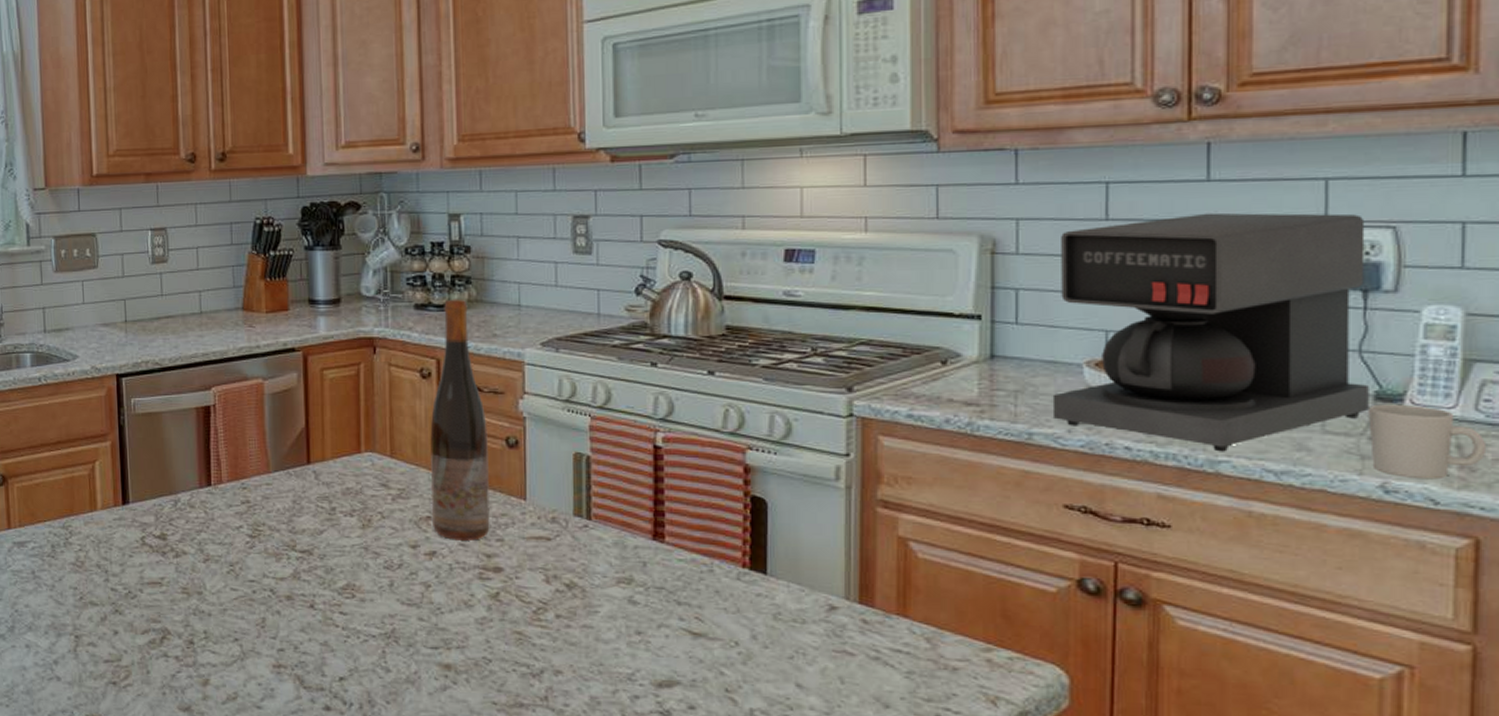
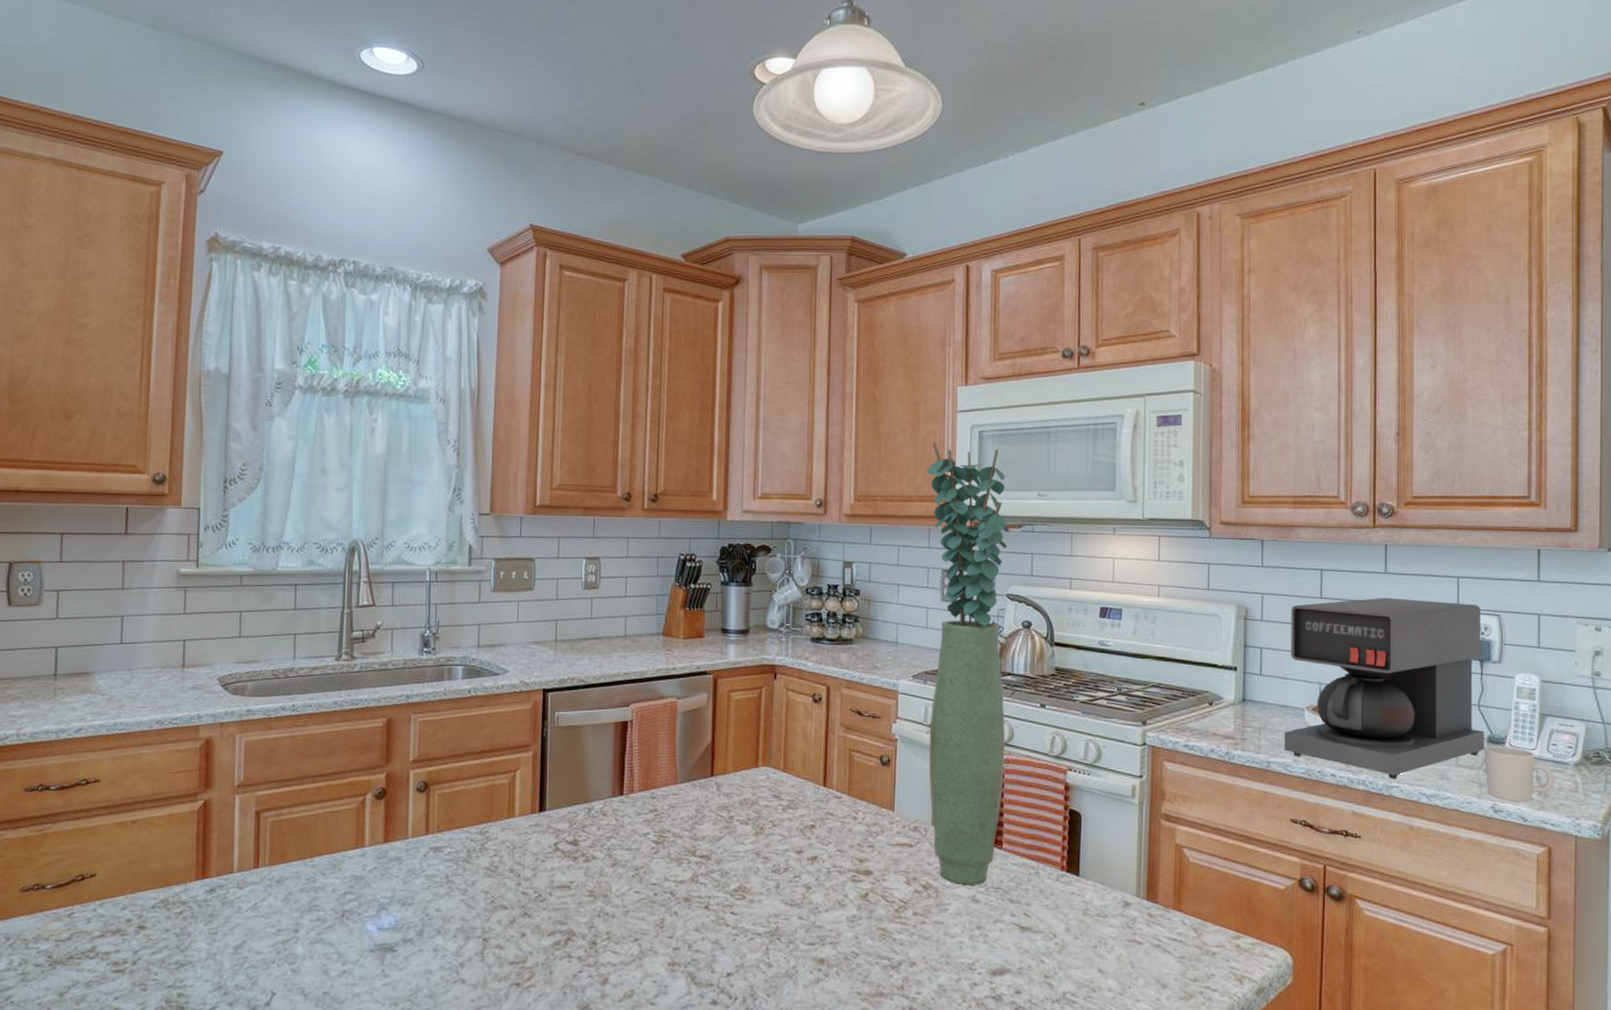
wine bottle: present [430,299,490,541] -> none [816,634,866,847]
vase: none [547,62,663,584] -> present [927,441,1010,885]

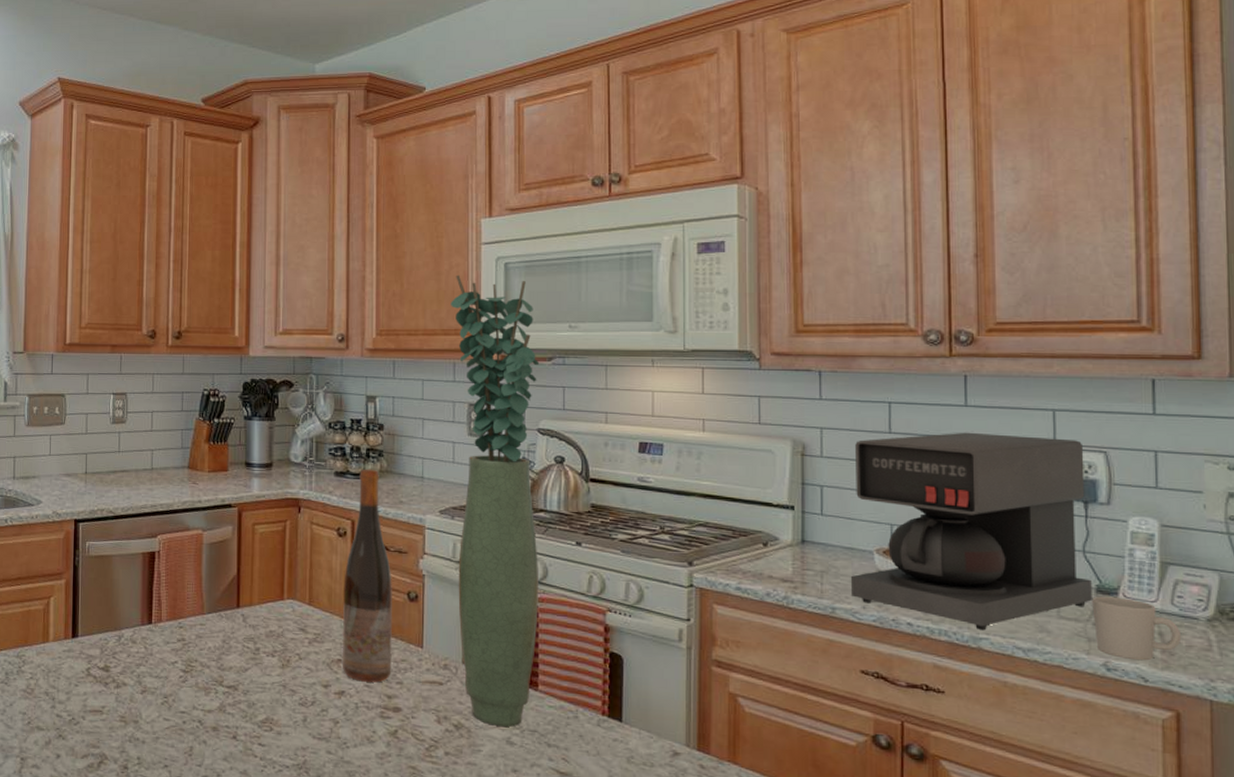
wine bottle: none [816,634,866,847] -> present [343,468,392,683]

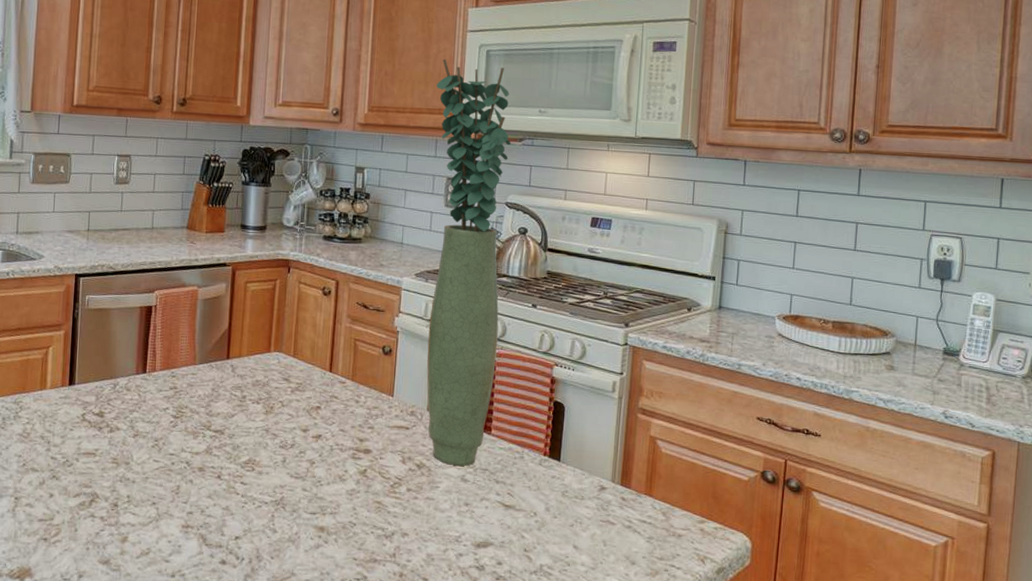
wine bottle: present [343,468,392,683] -> none [321,234,370,427]
coffee maker: present [850,432,1092,631] -> none [754,217,945,385]
mug: present [1092,596,1182,661] -> none [939,357,1003,410]

